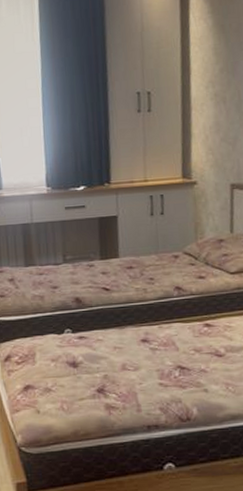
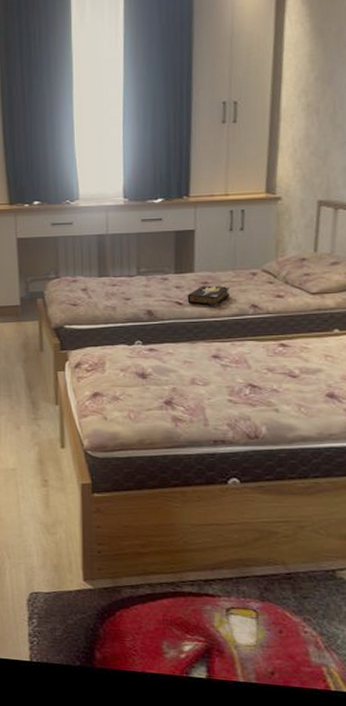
hardback book: none [113,269,154,290] -> present [187,285,230,306]

